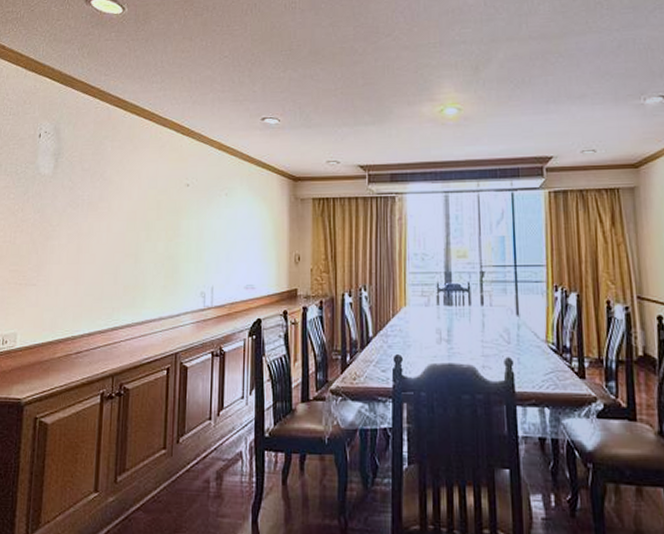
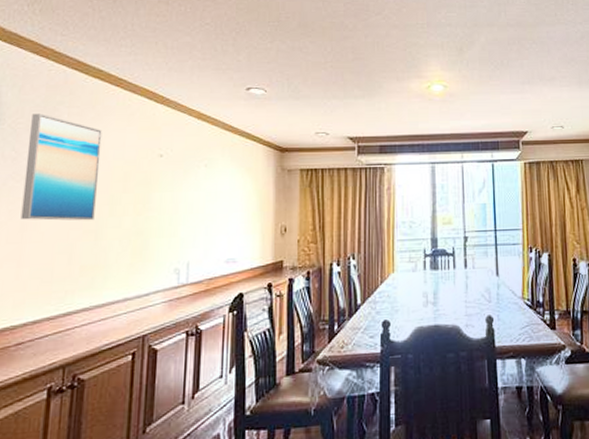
wall art: none [77,147,139,245] -> present [20,113,102,221]

